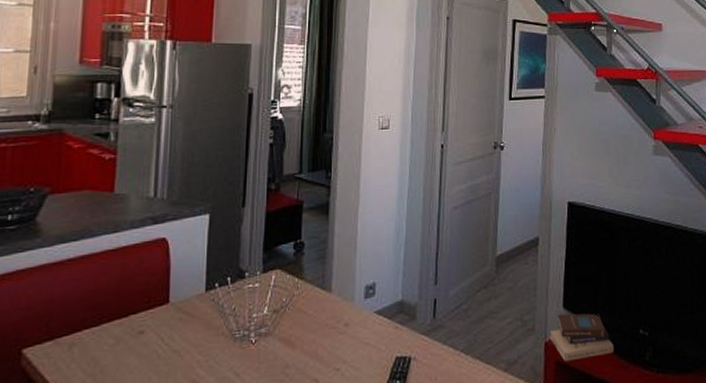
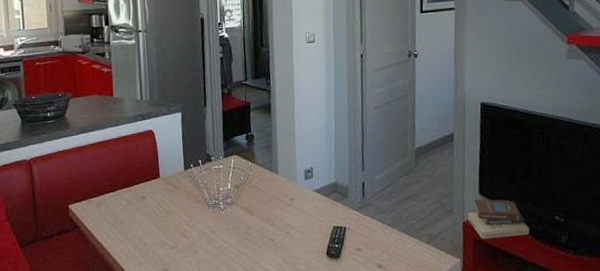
toaster: none [43,107,91,135] -> present [60,34,91,55]

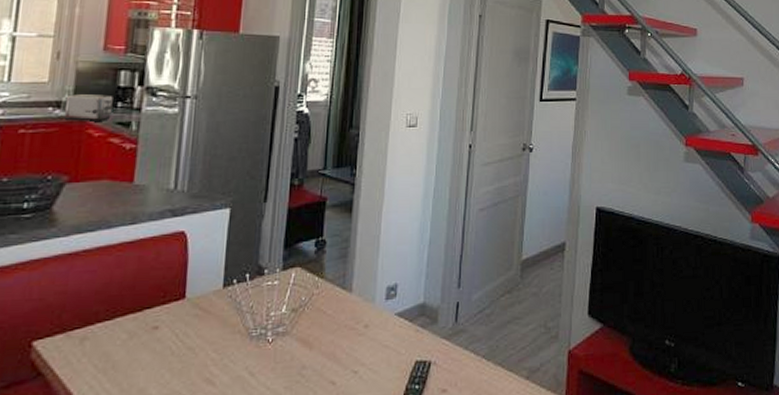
books: present [467,199,530,240] -> none [573,321,639,371]

